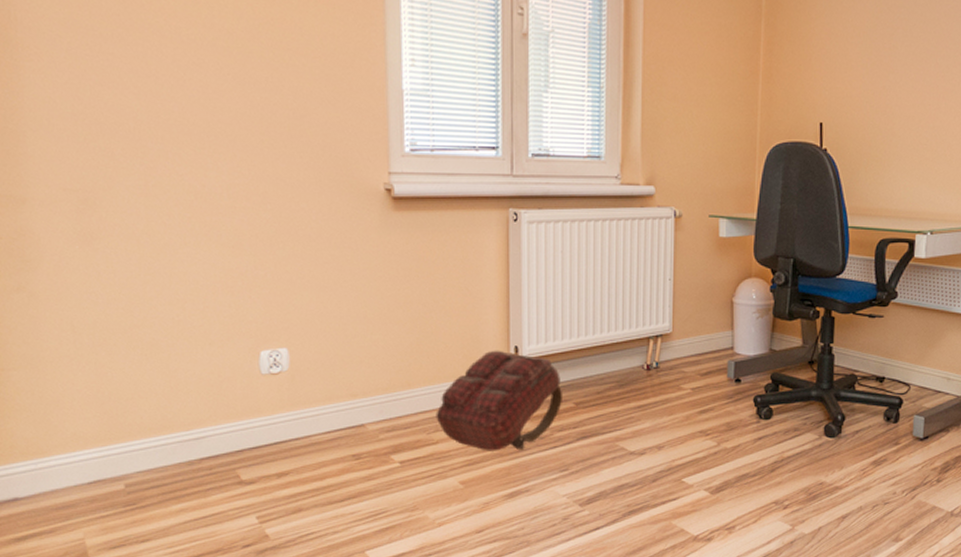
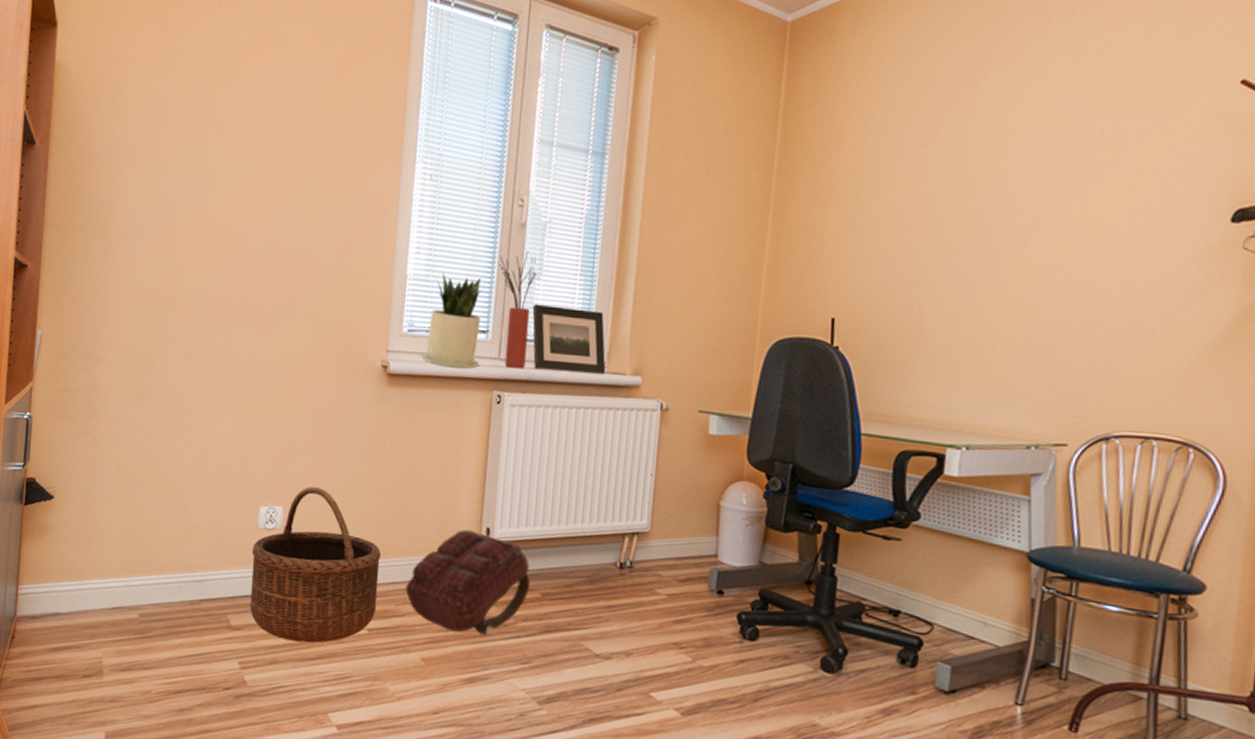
basket: none [256,322,407,486] -> present [250,486,382,643]
planter: none [426,86,492,189] -> present [420,272,483,370]
vase: none [501,62,544,185] -> present [497,251,538,370]
picture frame: none [542,117,620,187] -> present [532,303,606,375]

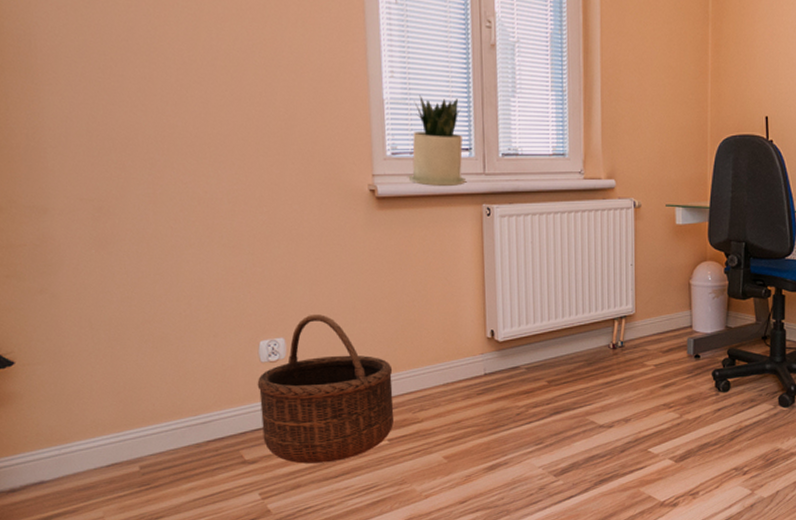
backpack: present [405,529,531,635] -> none [420,334,537,428]
vase: present [497,251,538,370] -> none [472,70,512,182]
picture frame: present [532,303,606,375] -> none [510,120,583,182]

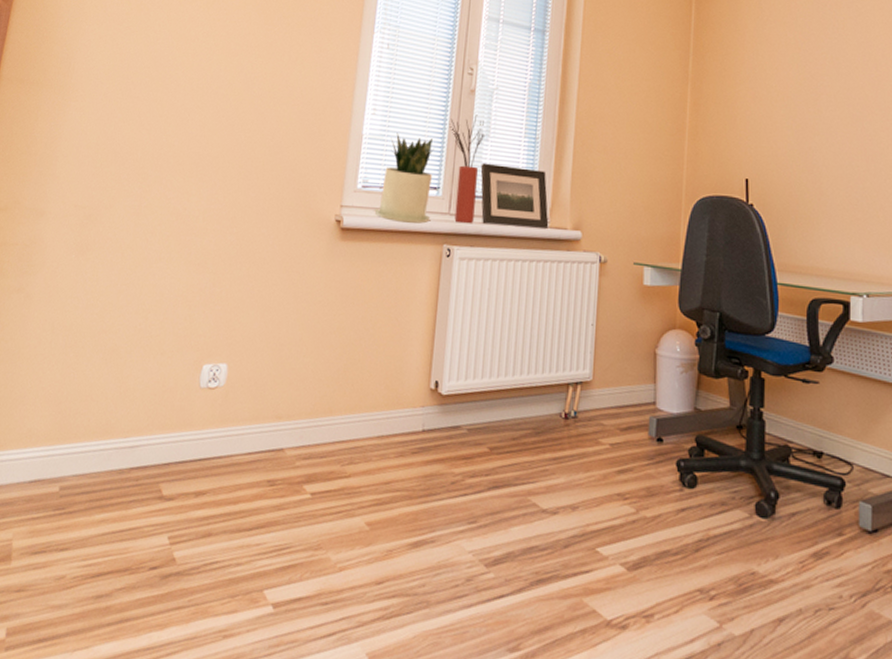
basket: present [257,313,395,464] -> none [185,341,328,511]
vase: none [472,70,512,182] -> present [448,114,486,224]
picture frame: none [510,120,583,182] -> present [480,162,549,230]

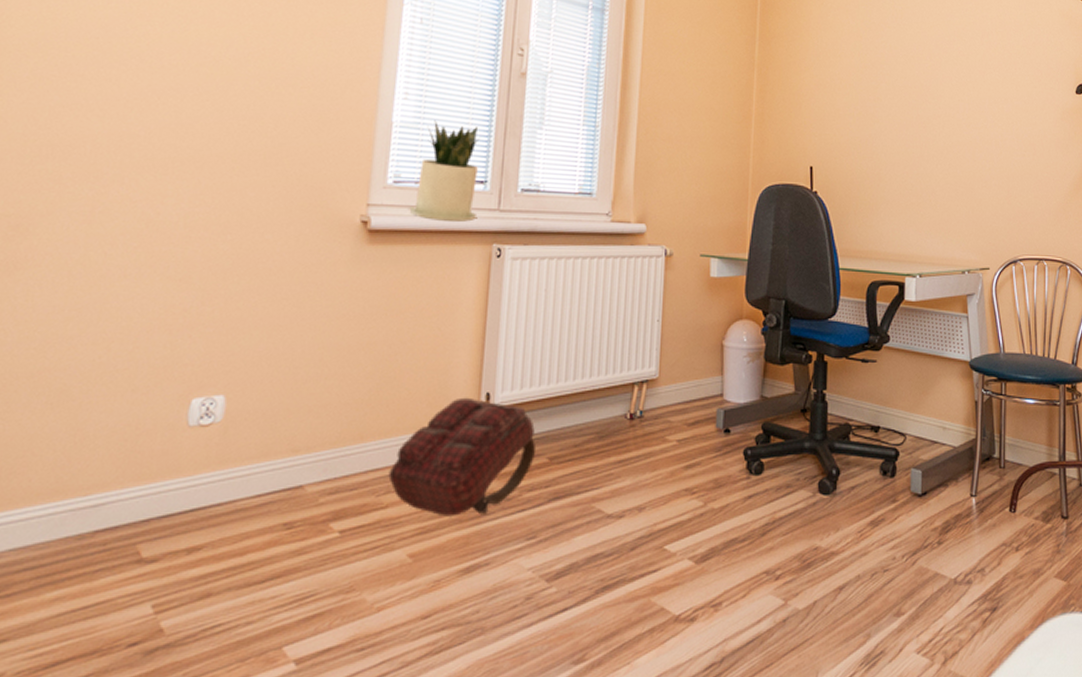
backpack: none [351,383,478,494] -> present [388,397,537,517]
vase: present [448,114,486,224] -> none [496,100,539,221]
picture frame: present [480,162,549,230] -> none [534,153,611,224]

